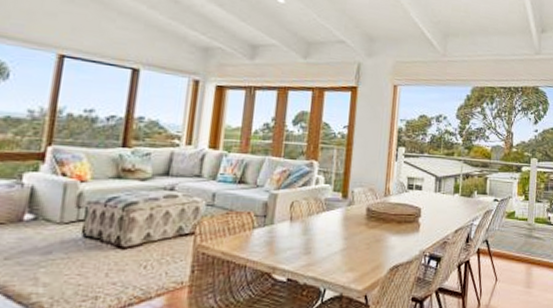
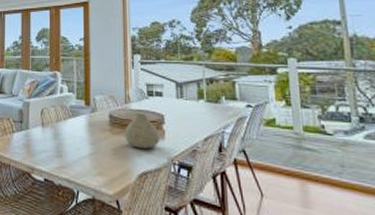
vase: none [380,207,415,242] -> present [125,114,159,149]

